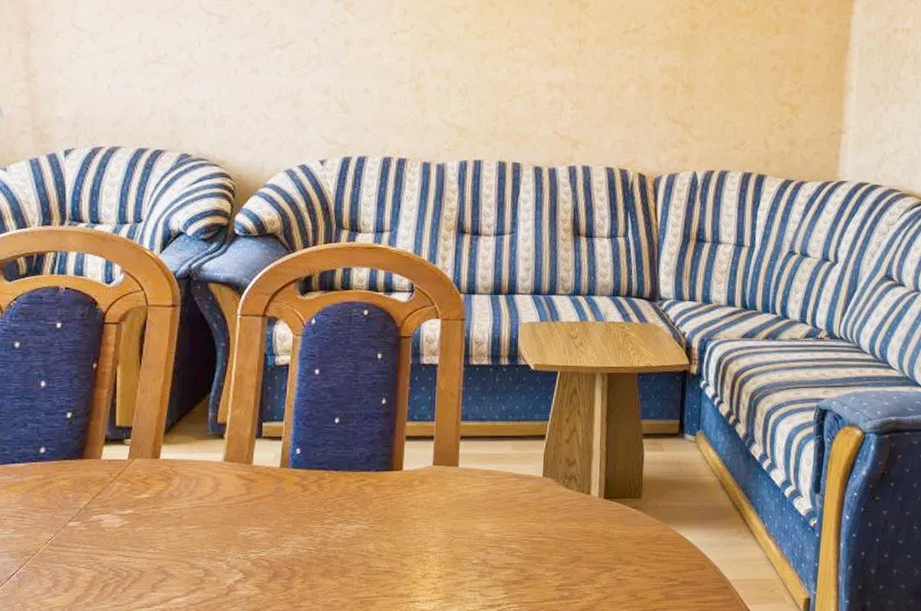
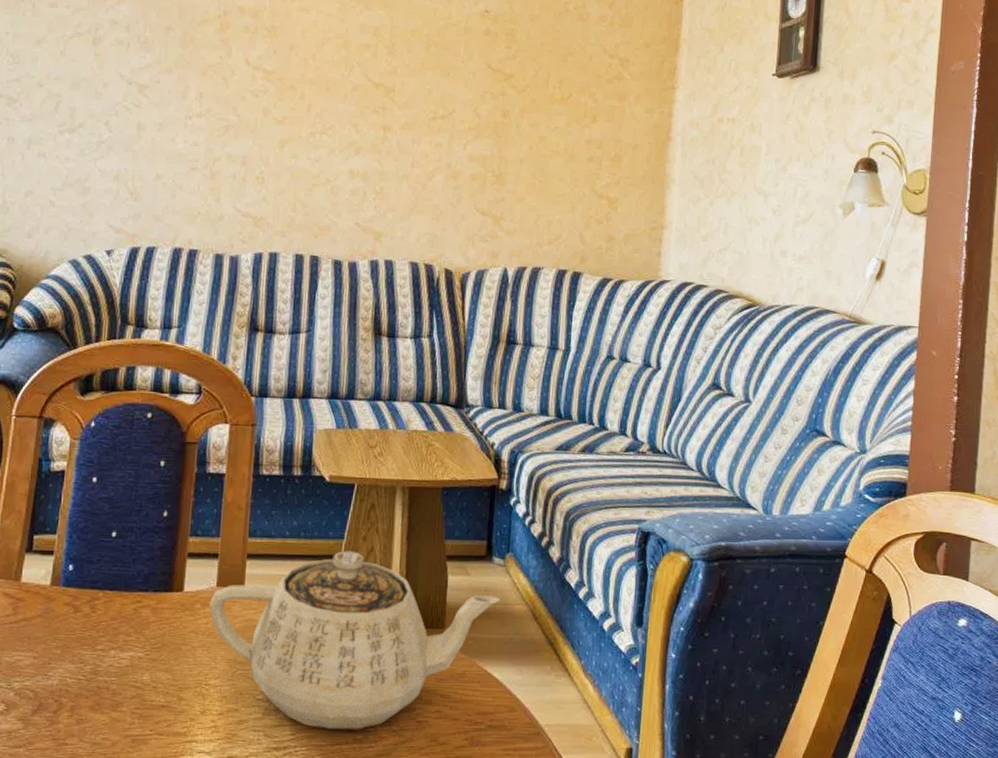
teapot: none [427,431,692,590] -> present [209,551,501,731]

